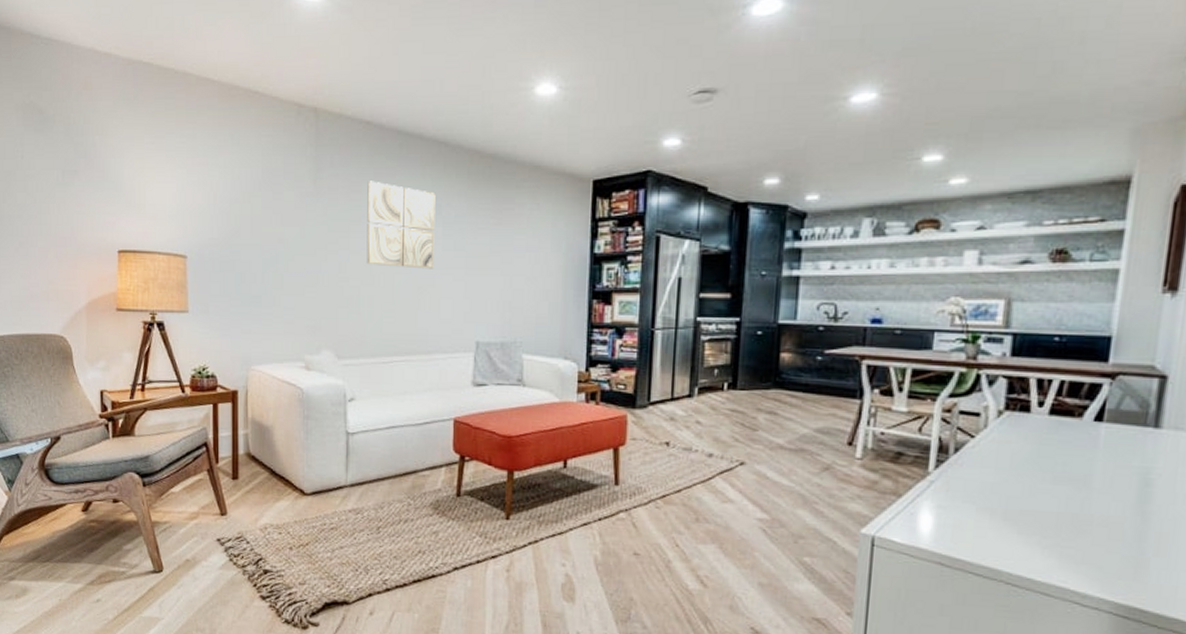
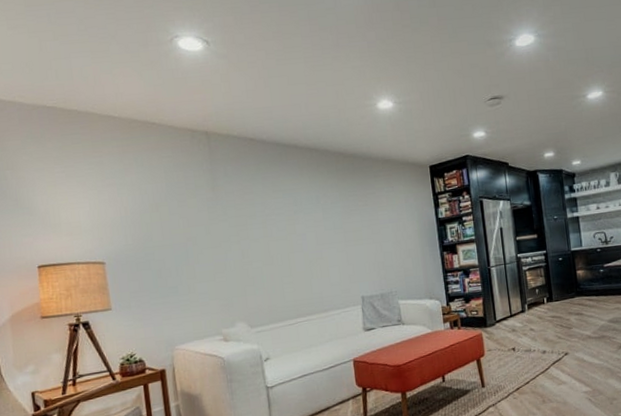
wall art: present [366,181,436,269] -> none [257,183,320,249]

